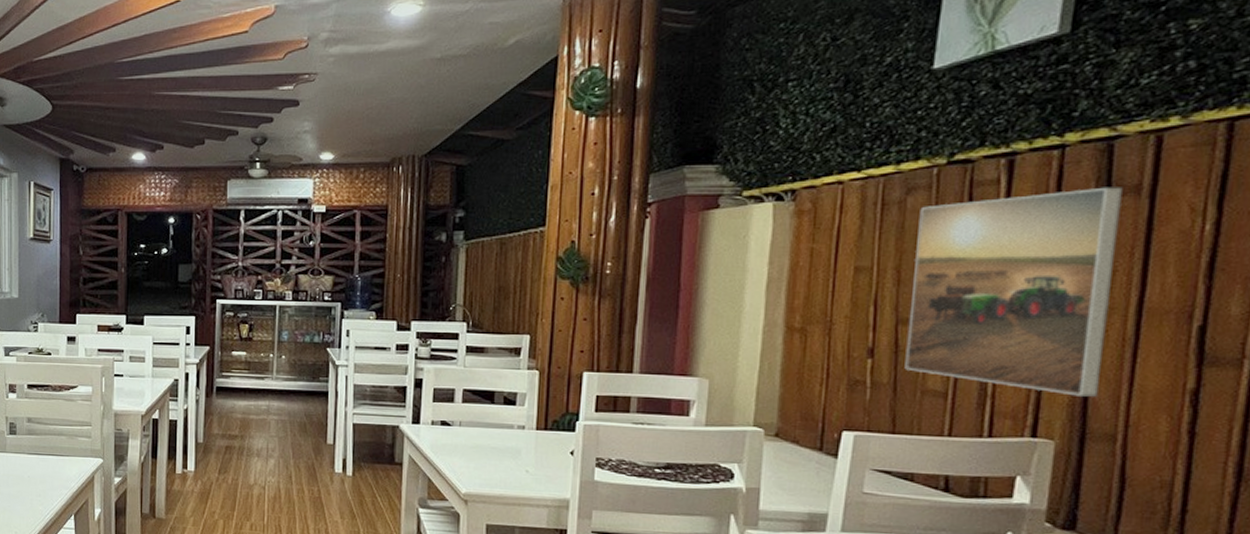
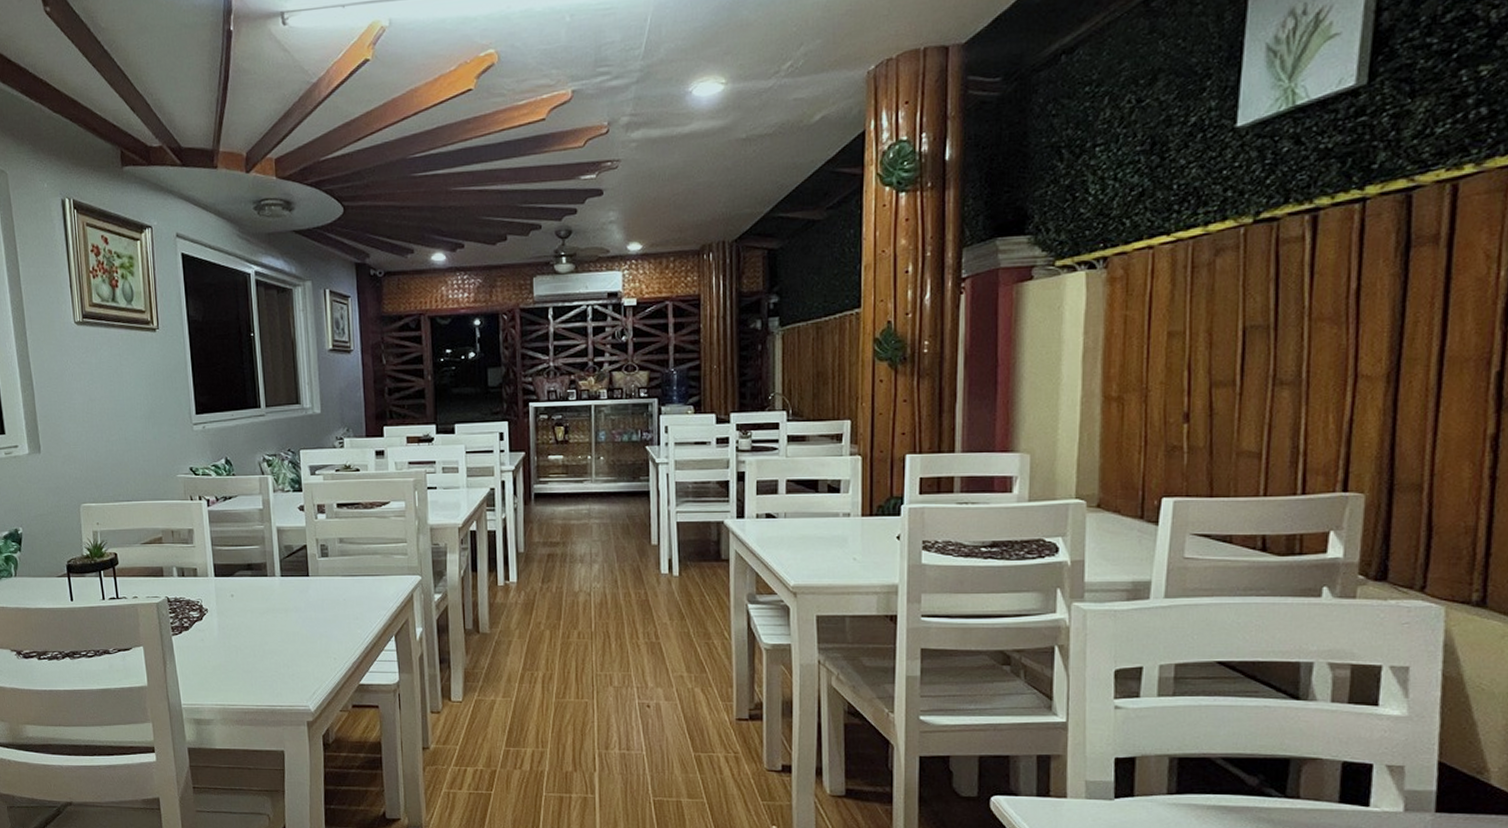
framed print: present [904,187,1123,397] -> none [1219,237,1422,448]

